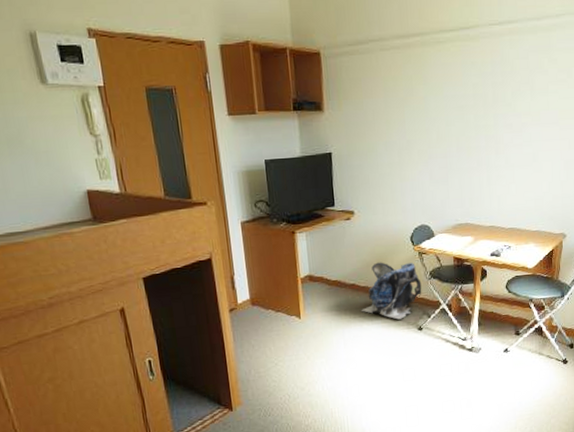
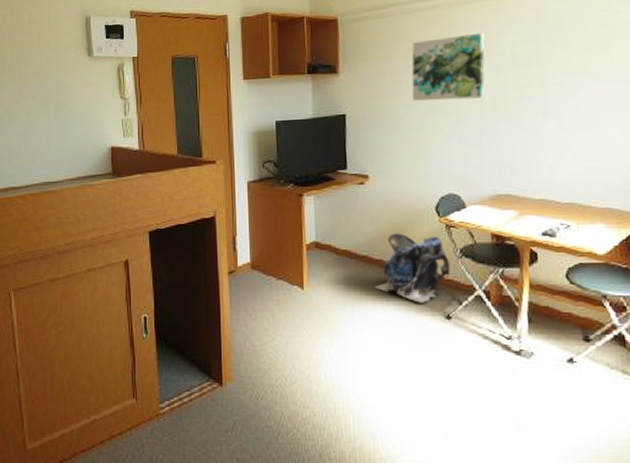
wall art: none [390,73,452,139] -> present [411,32,485,101]

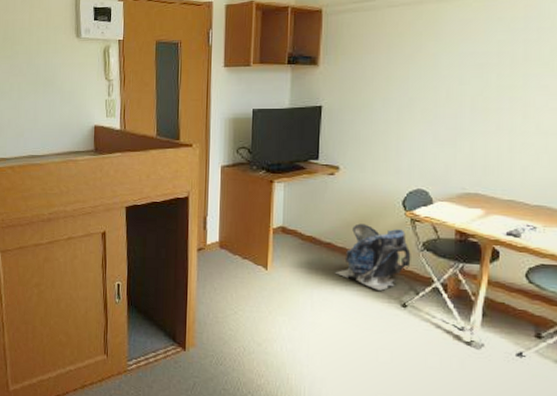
wall art: present [411,32,485,101] -> none [389,29,472,97]

